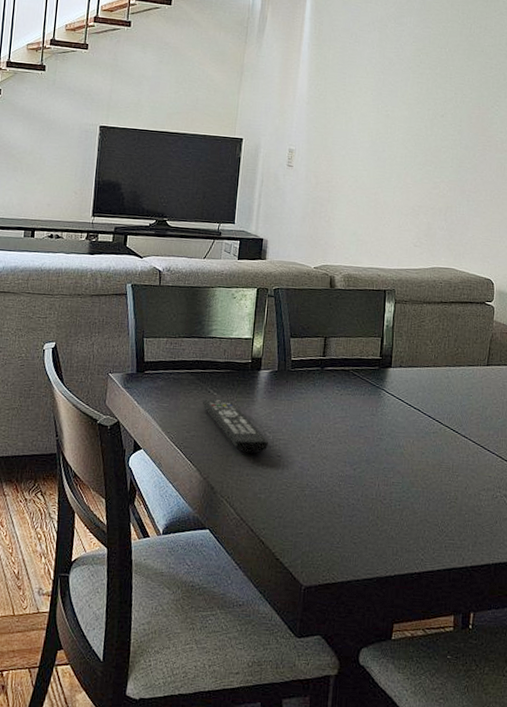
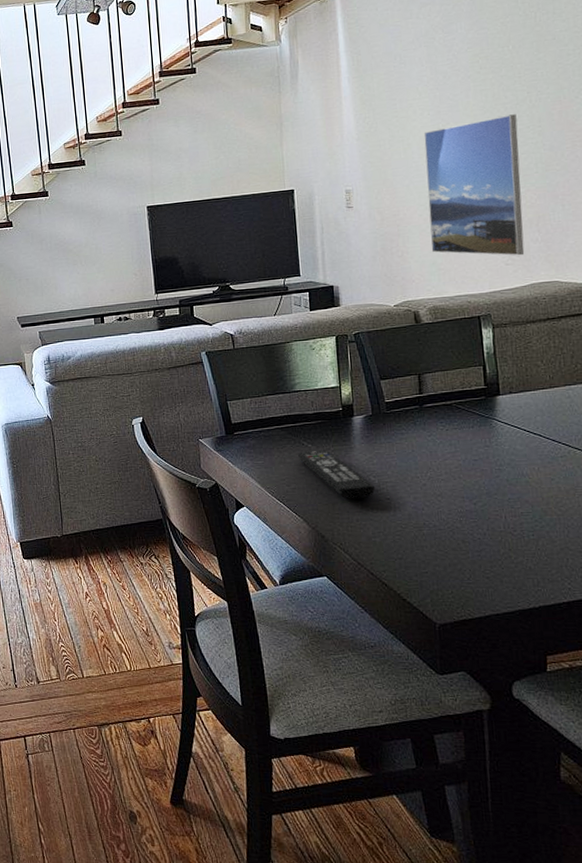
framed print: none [354,109,443,240] -> present [423,114,525,256]

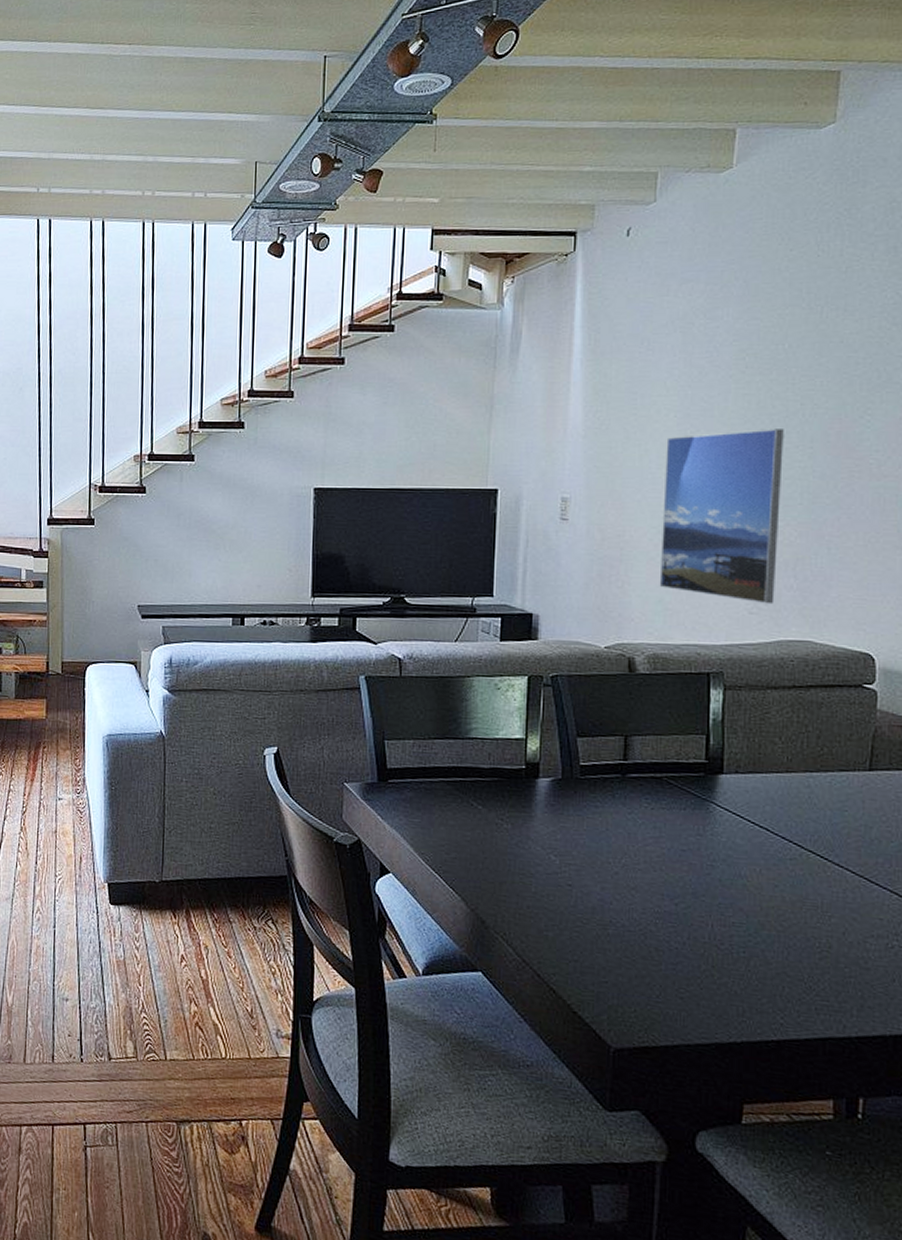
remote control: present [297,449,374,499] -> none [463,813,554,881]

